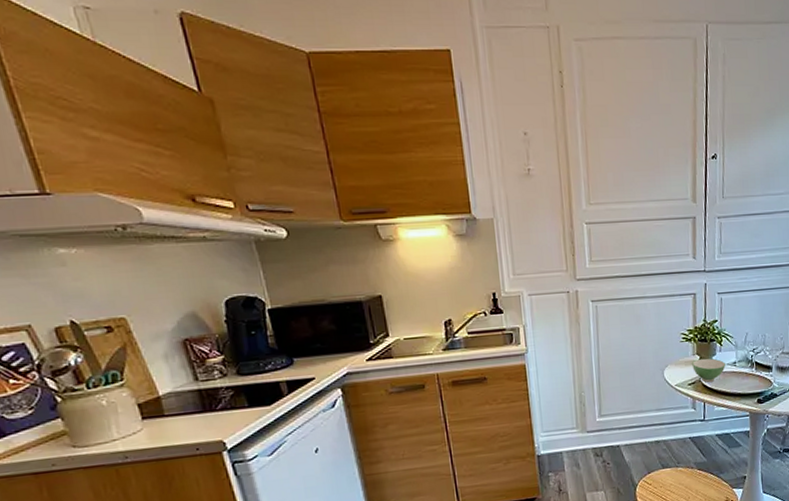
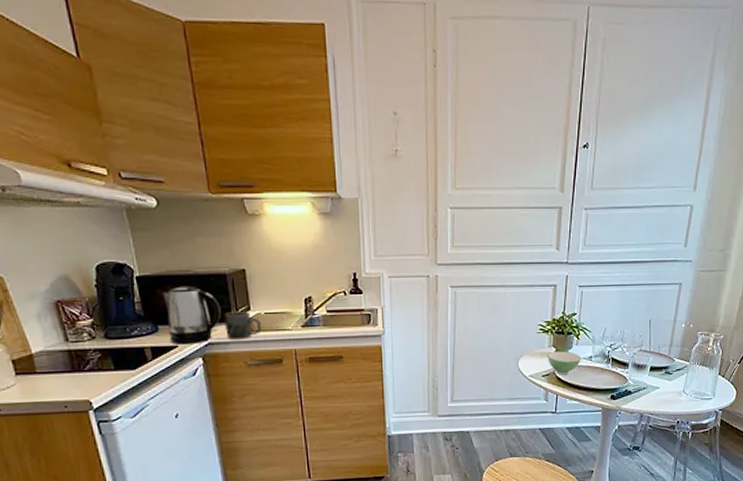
kettle: none [296,315,359,377] -> present [162,286,221,345]
mug: none [362,338,401,369] -> present [224,312,261,341]

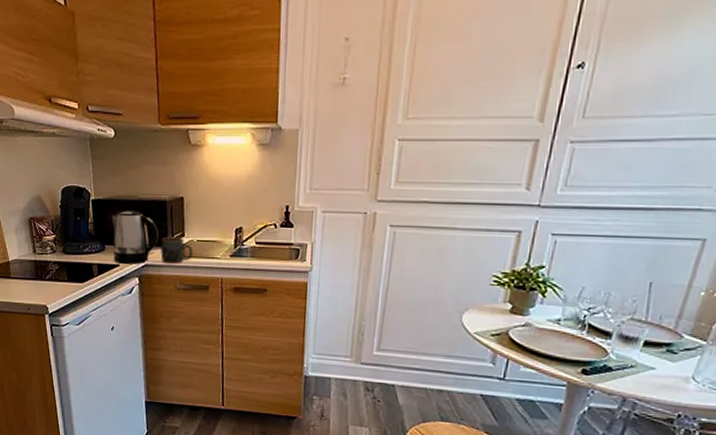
bowl: present [546,351,581,375] -> none [499,308,546,337]

